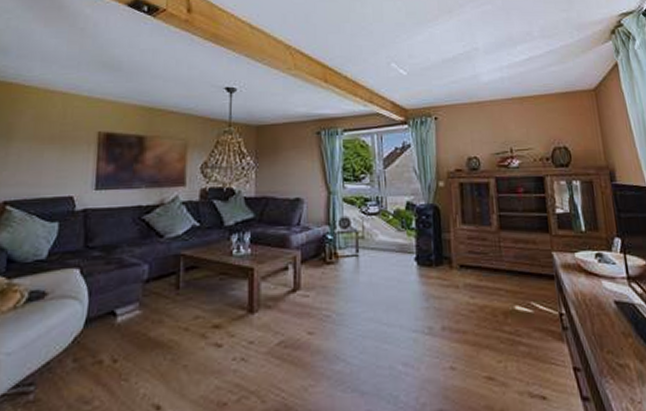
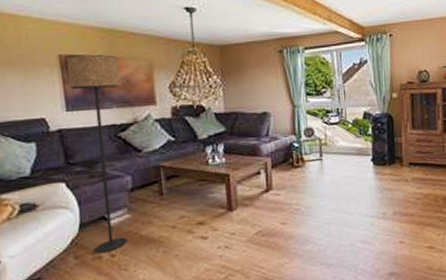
floor lamp: none [97,132,154,358] -> present [66,54,128,254]

